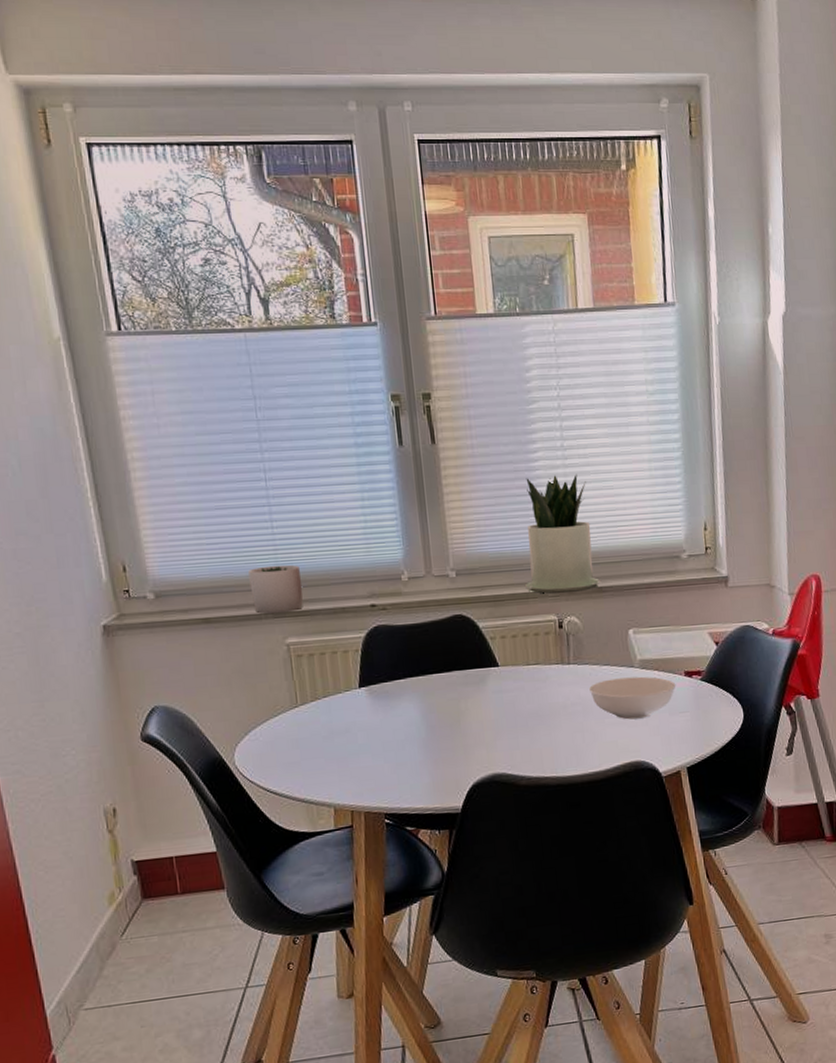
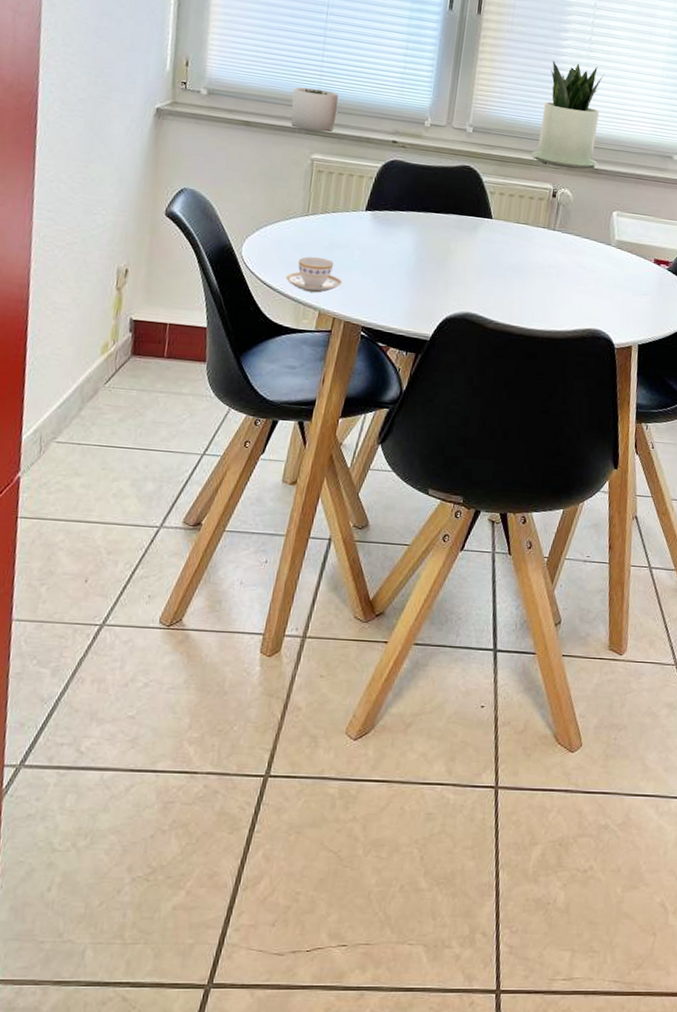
teacup: none [289,749,352,790] -> present [285,256,343,293]
bowl: present [589,676,676,720] -> none [567,251,645,293]

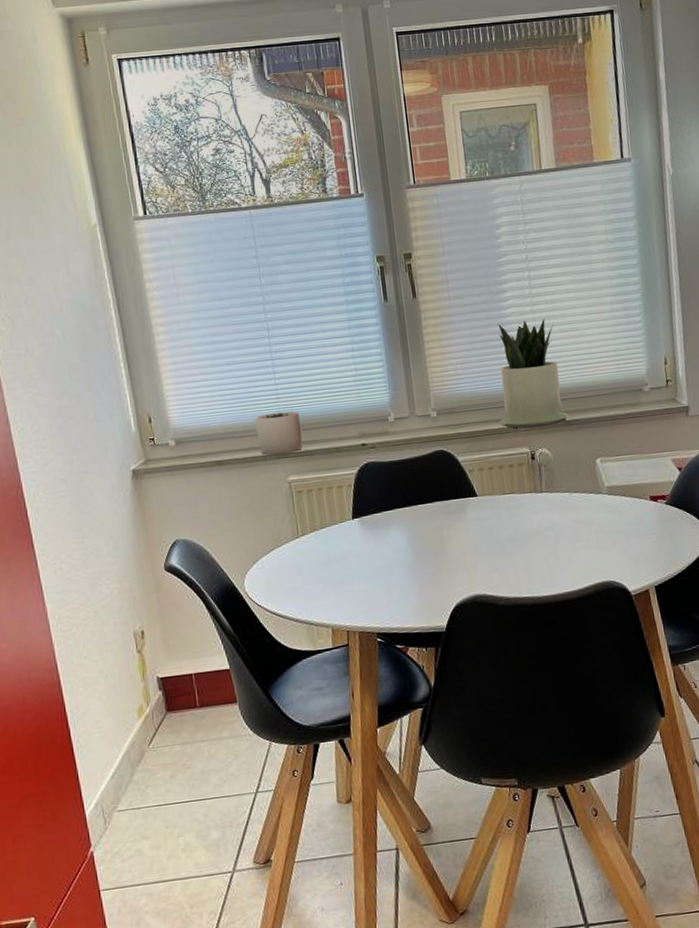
teacup: present [285,256,343,293] -> none [292,575,348,612]

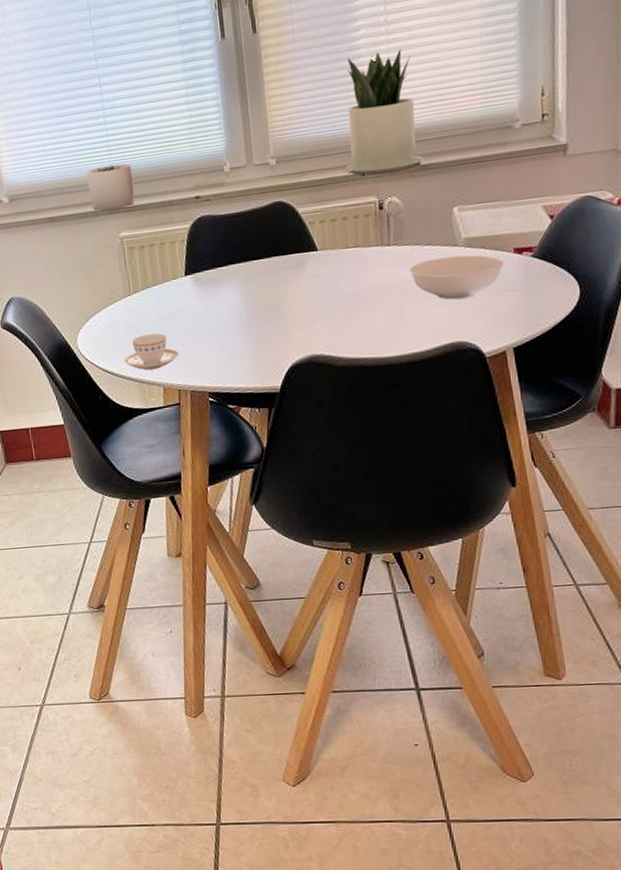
teacup: none [292,575,348,612] -> present [123,333,179,371]
bowl: none [561,502,643,543] -> present [410,255,504,300]

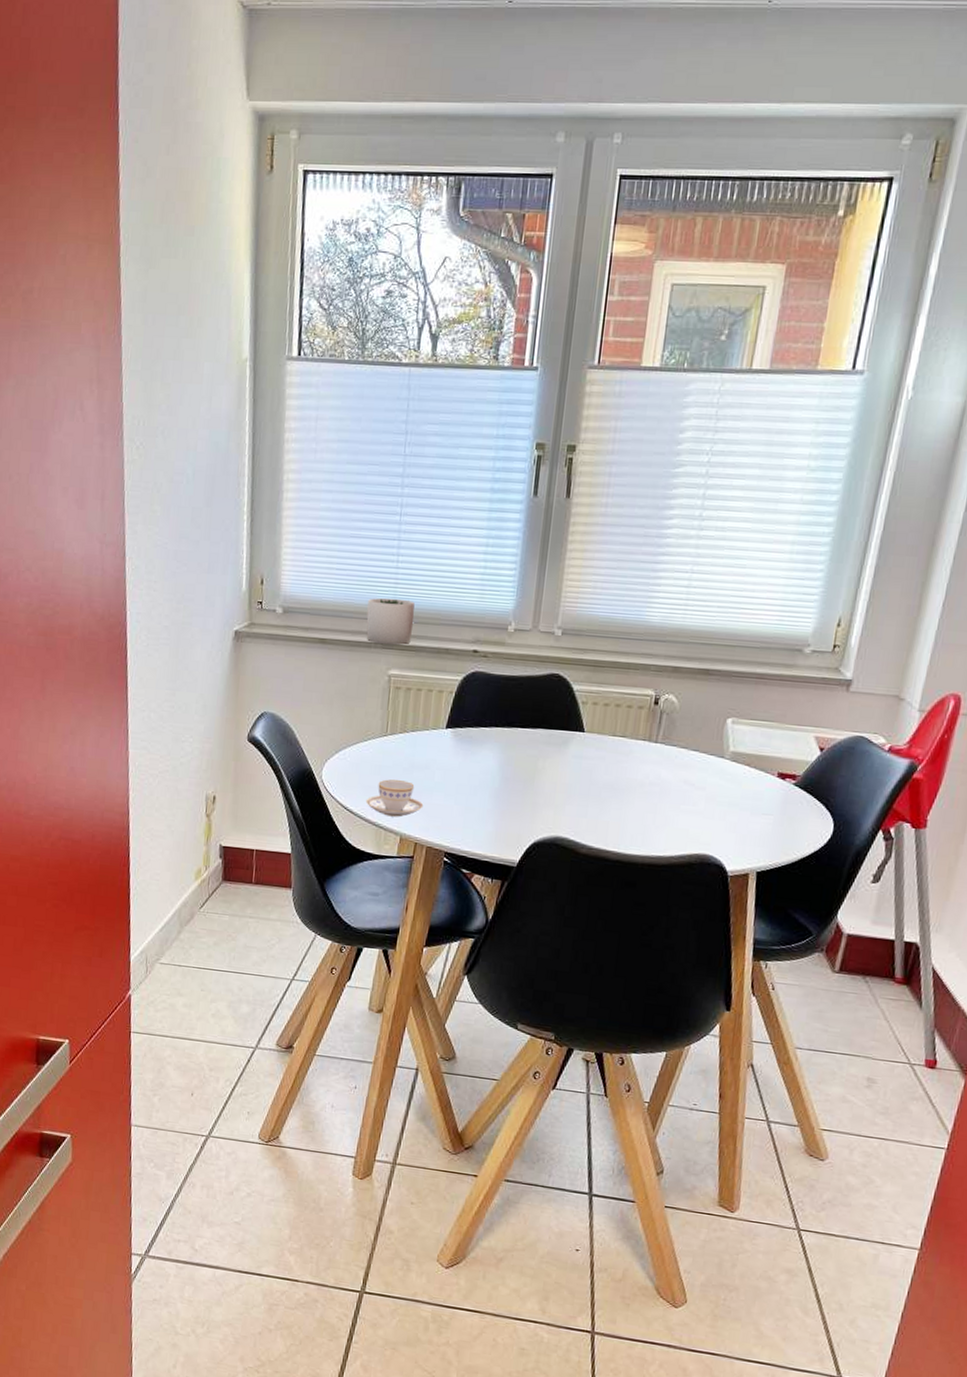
planter: present [345,48,424,176] -> none [629,545,718,671]
bowl: present [410,255,504,300] -> none [671,765,766,813]

